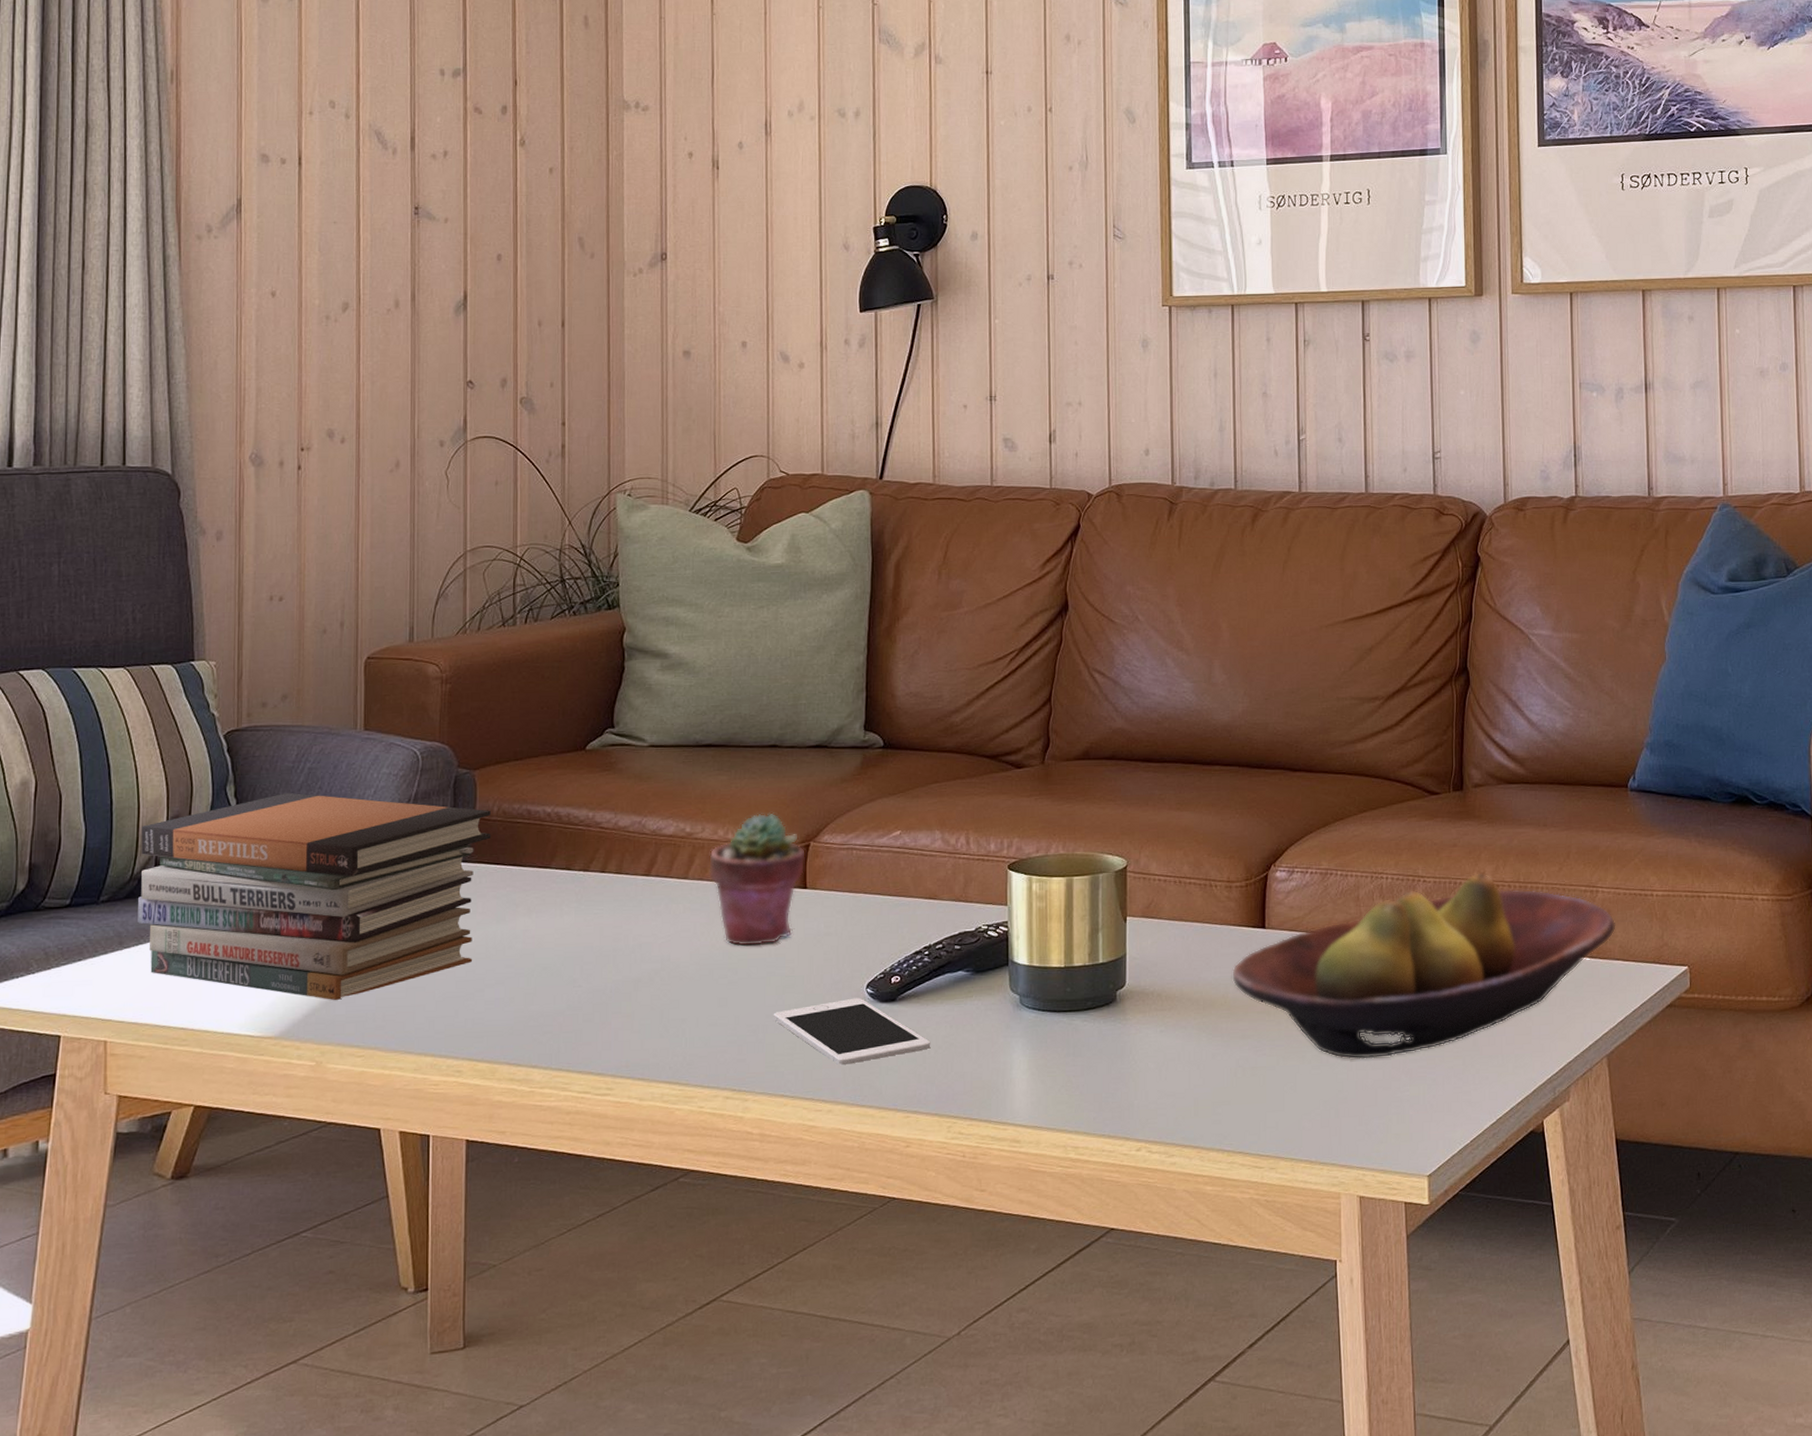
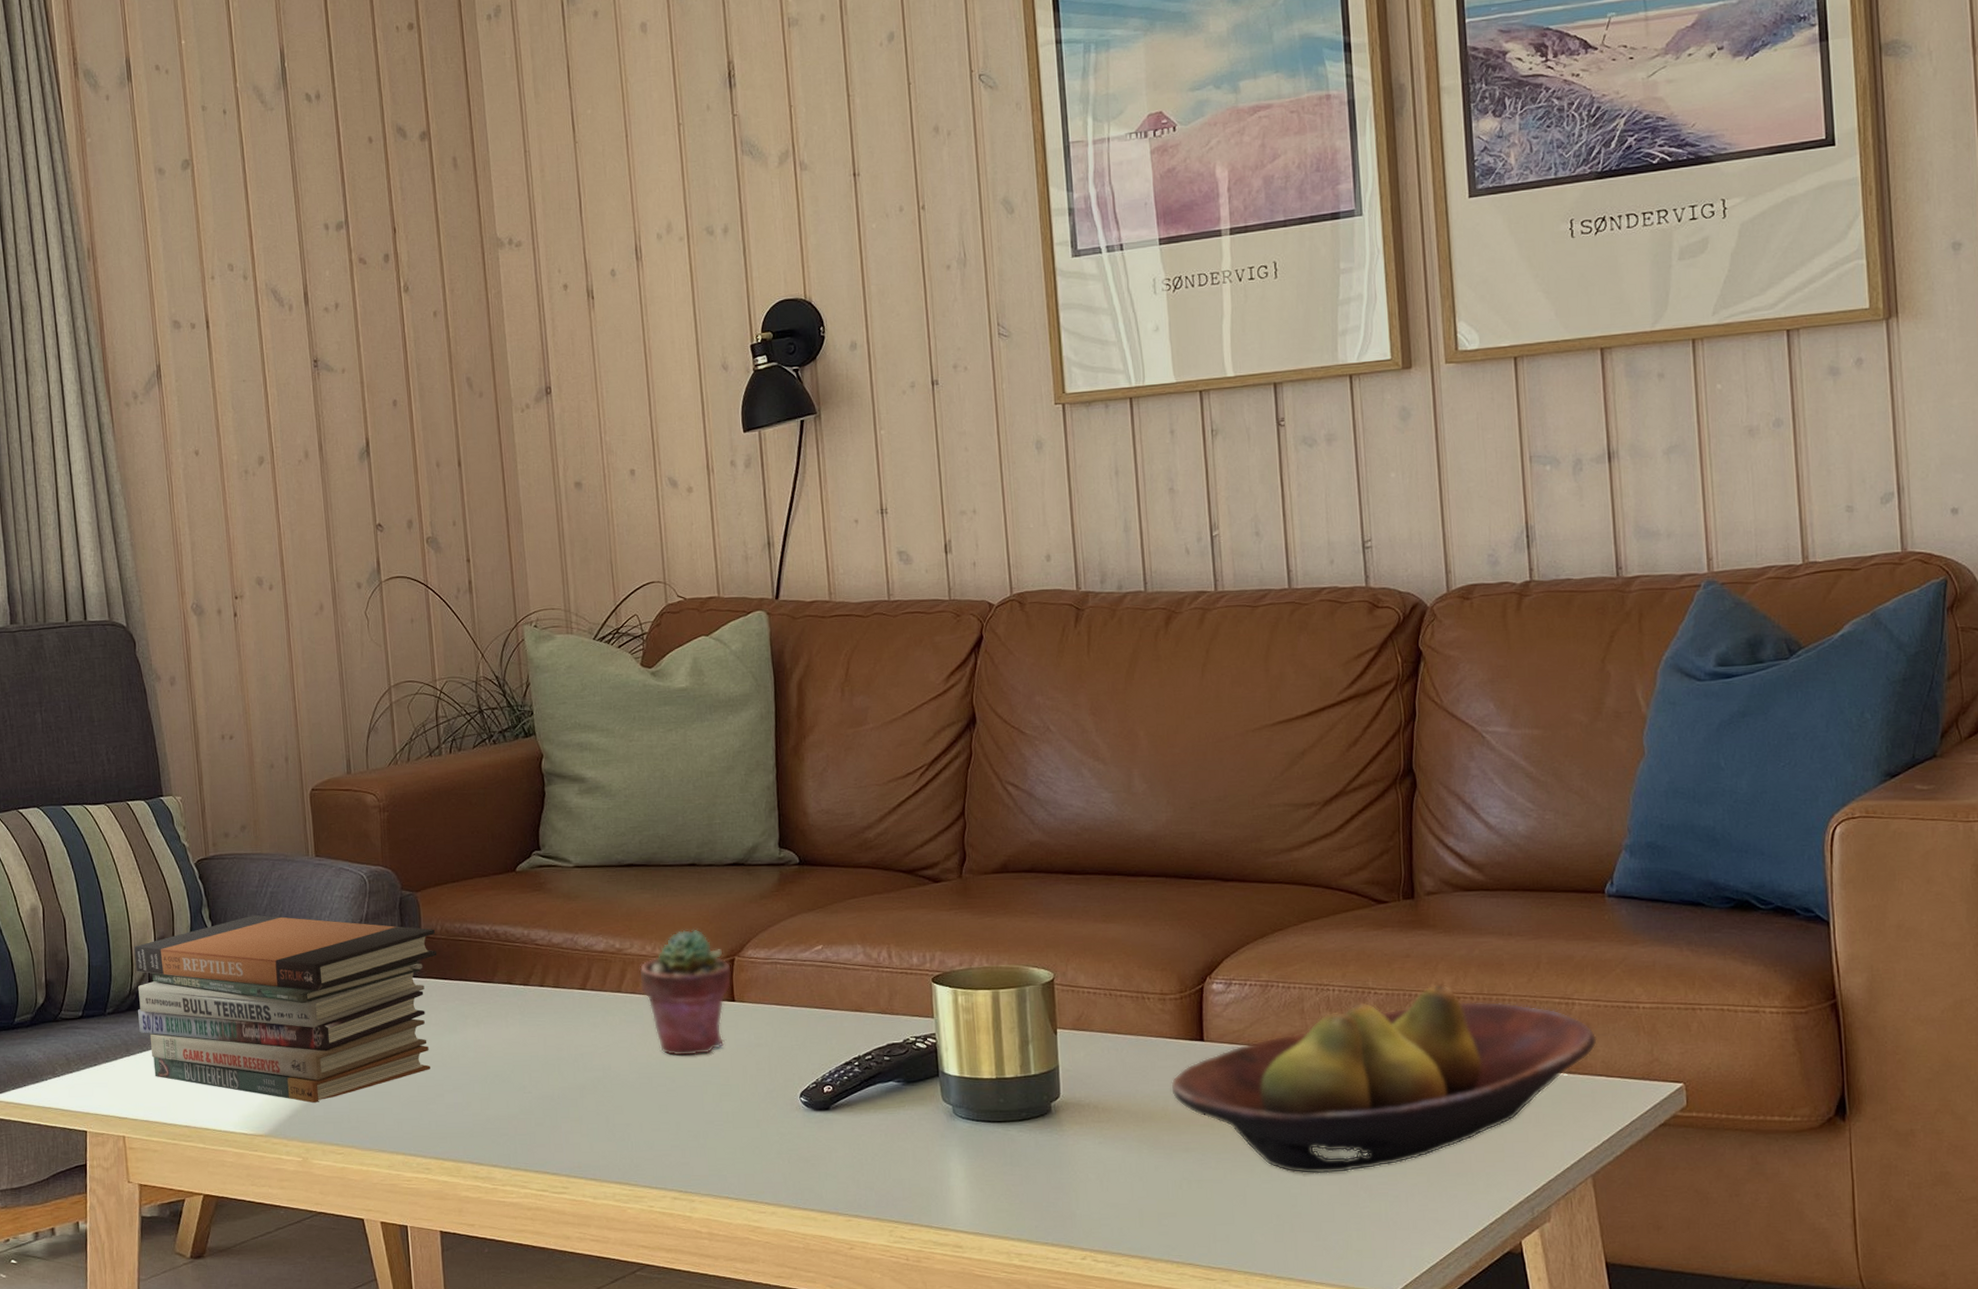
cell phone: present [773,997,931,1065] -> none [712,1106,867,1170]

